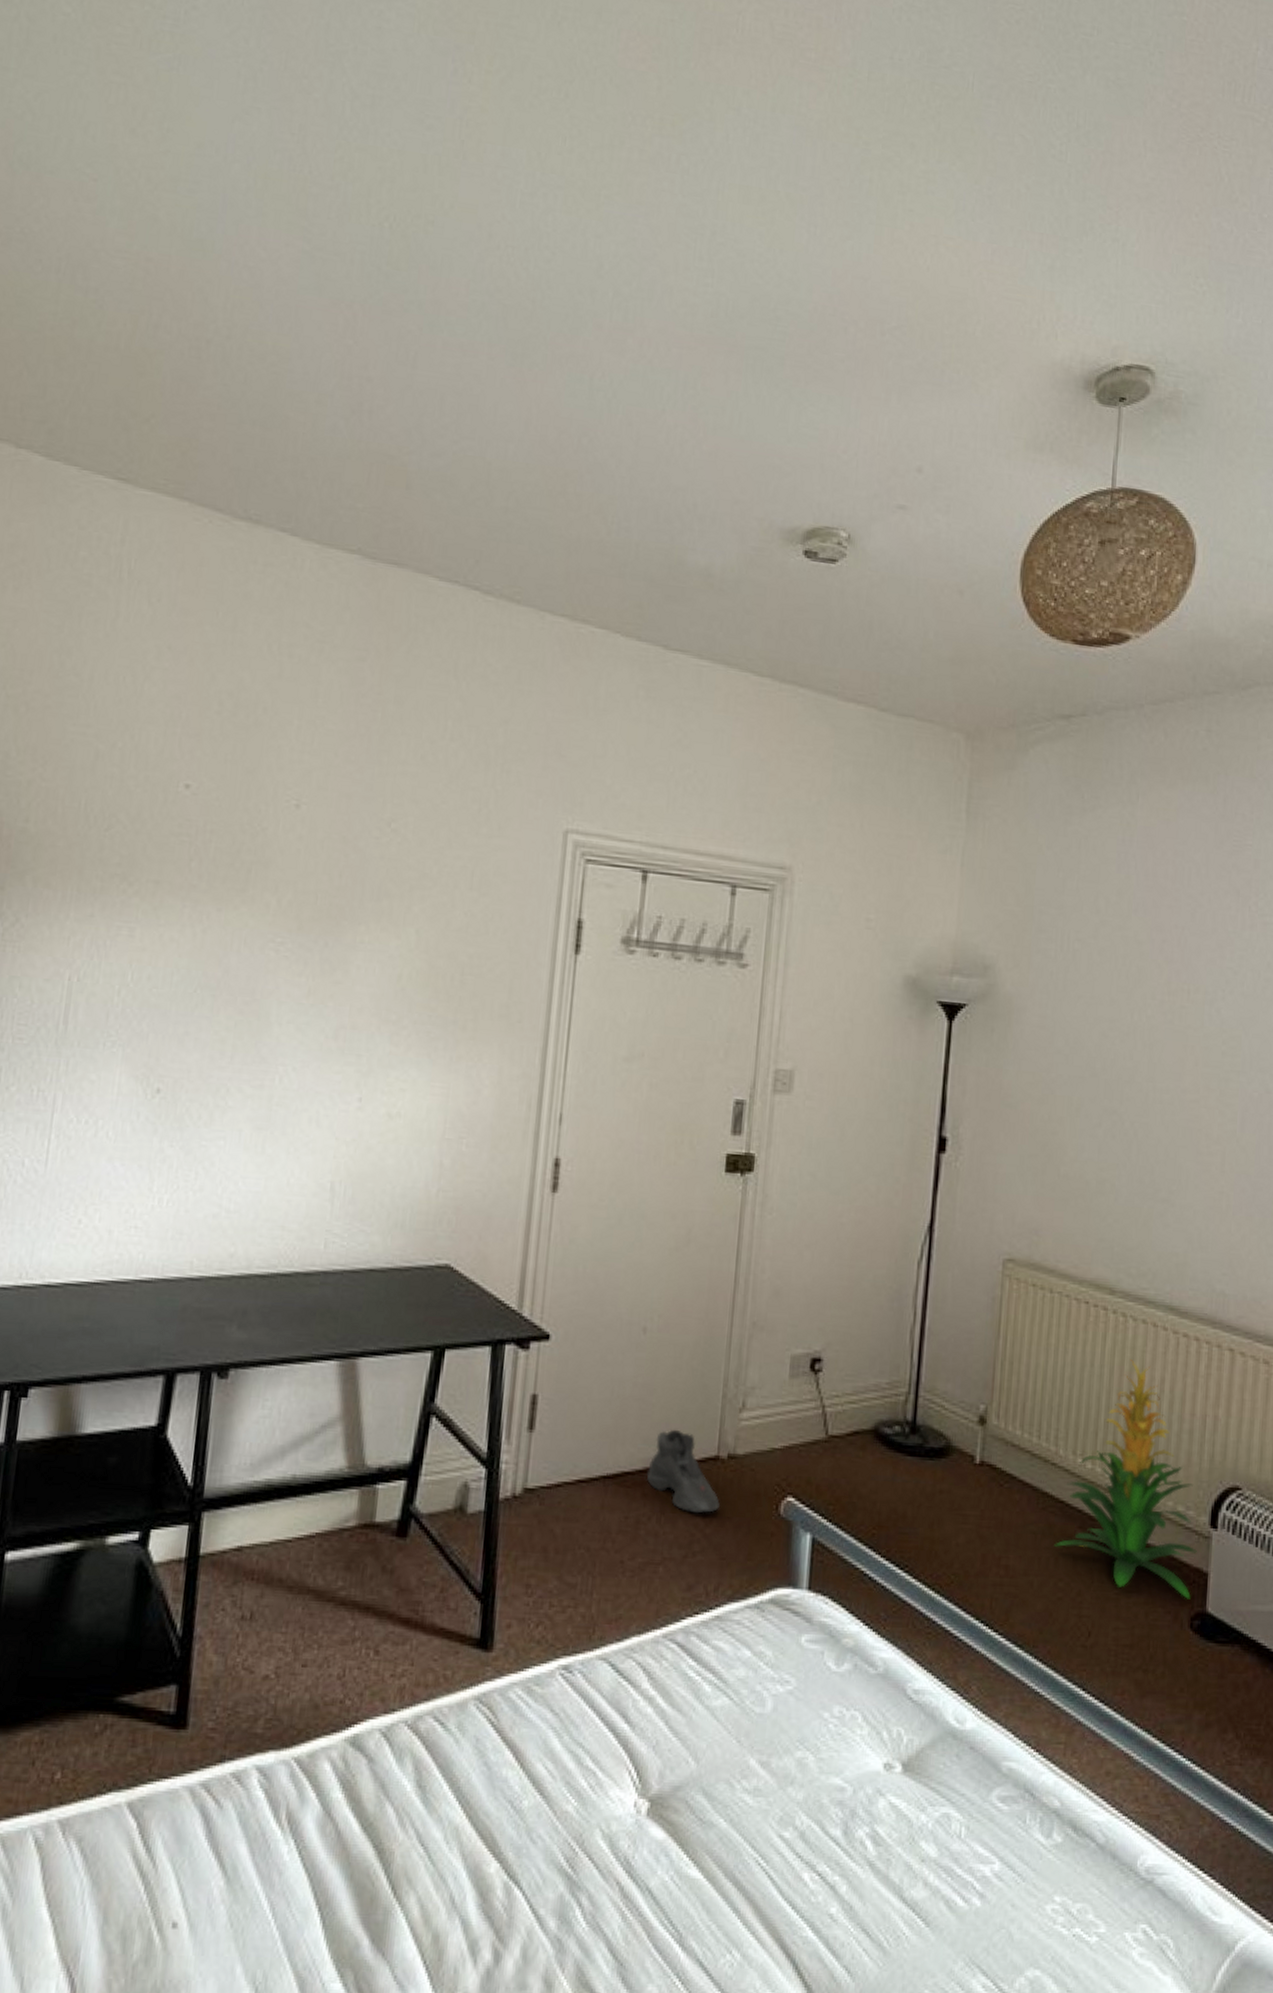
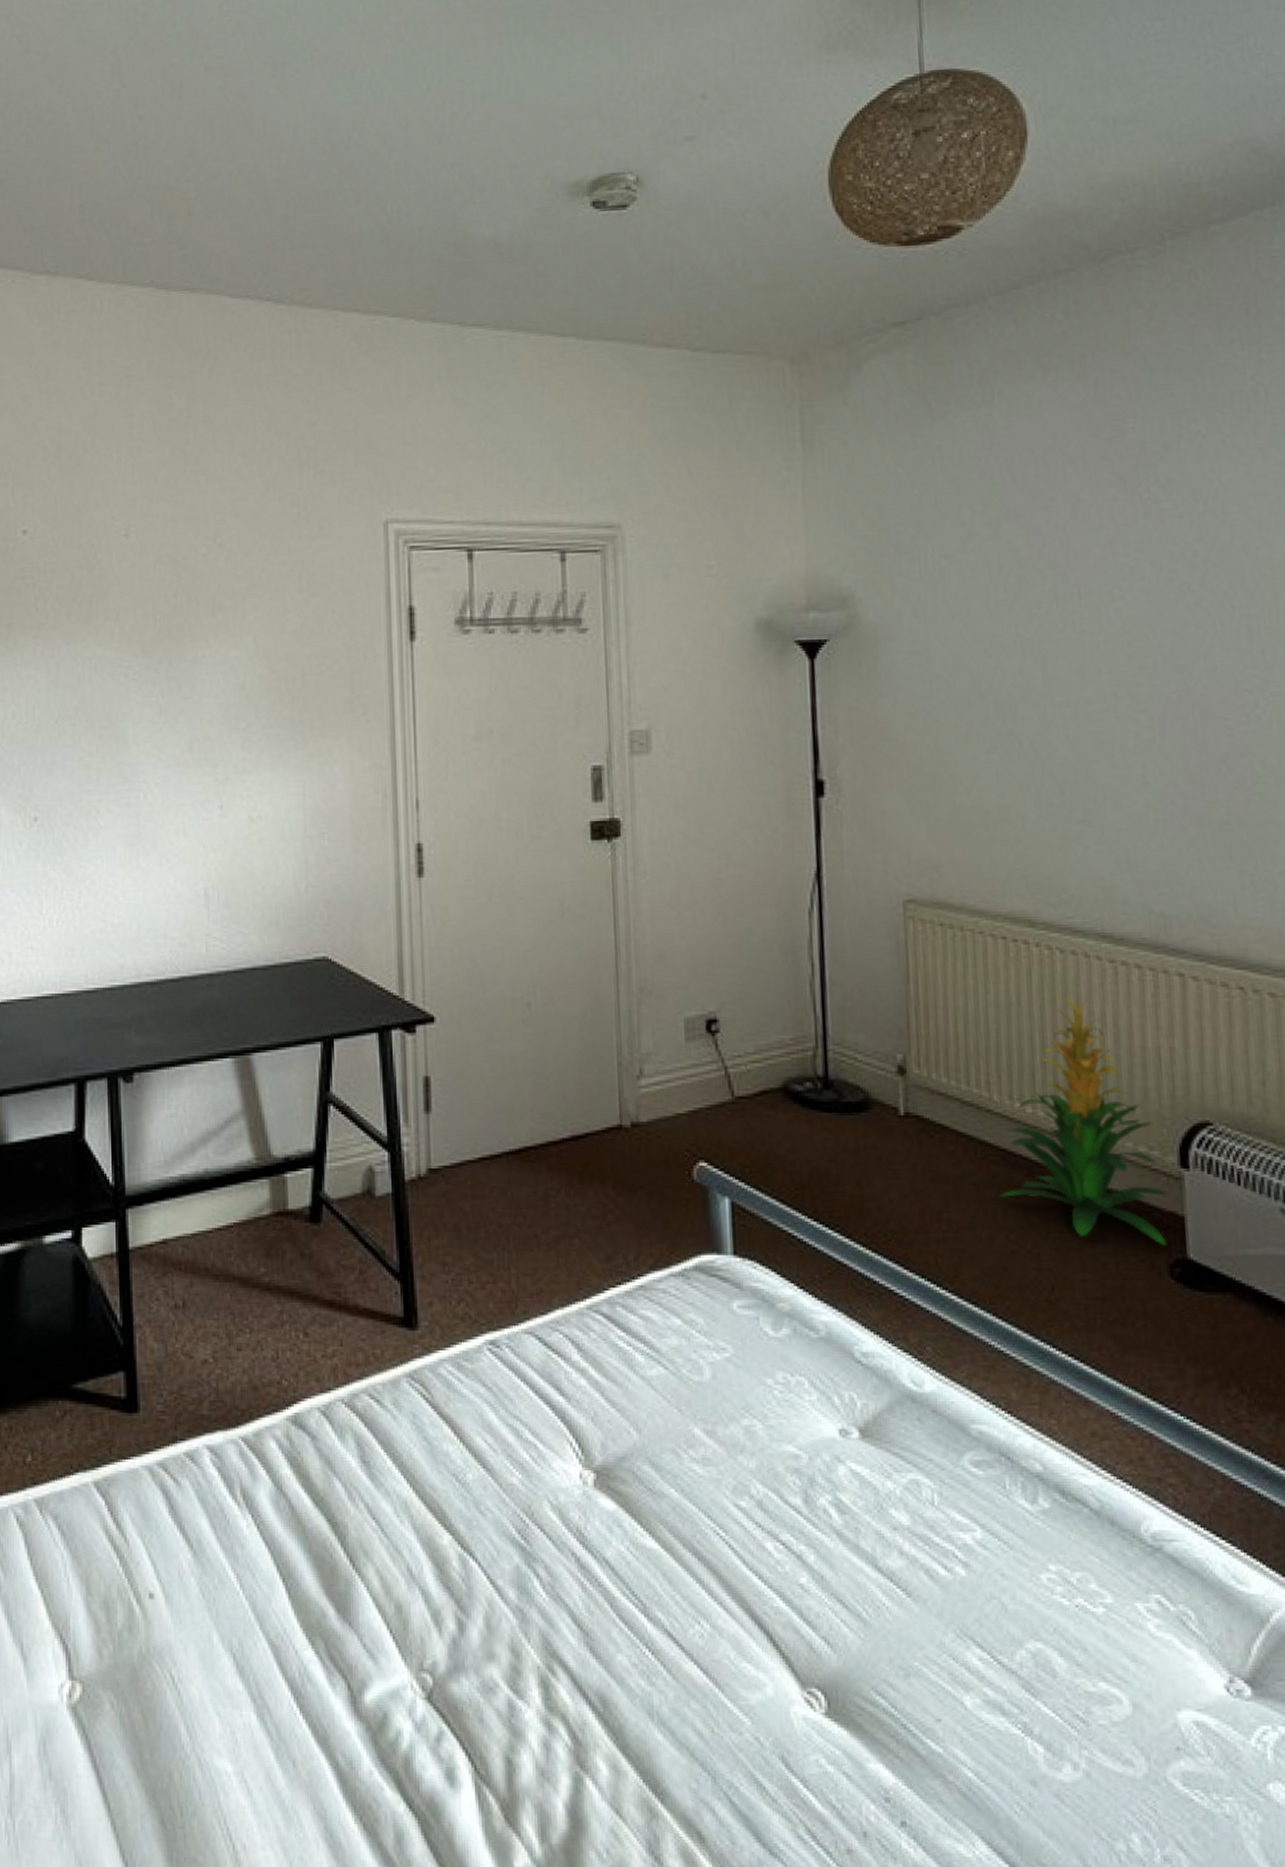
shoe: present [646,1429,720,1514] -> none [549,1101,629,1184]

